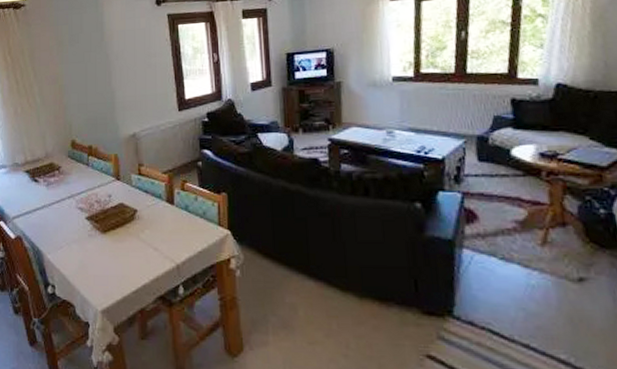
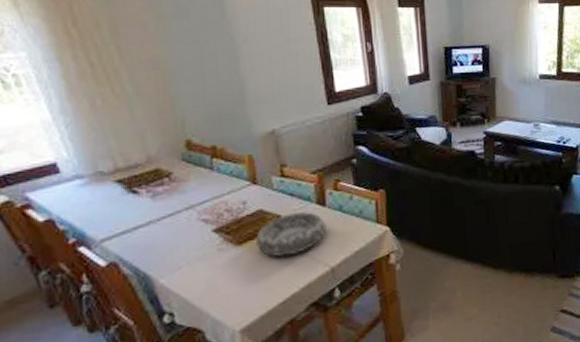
decorative bowl: none [117,209,174,248] -> present [256,212,327,257]

